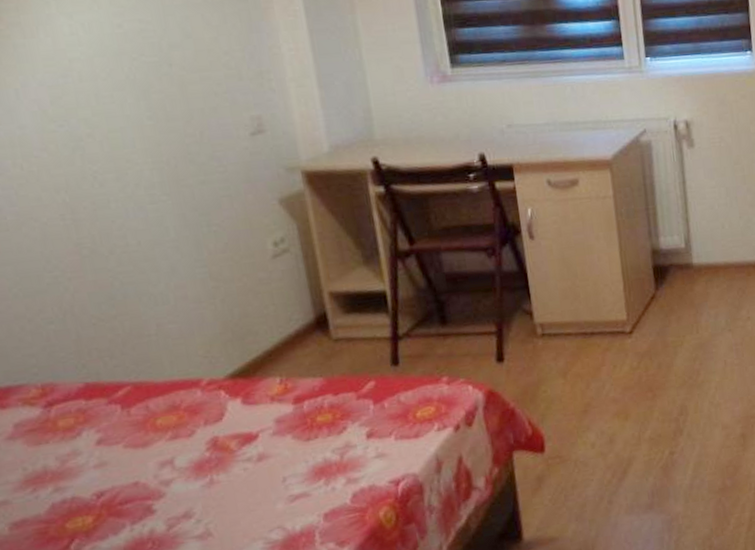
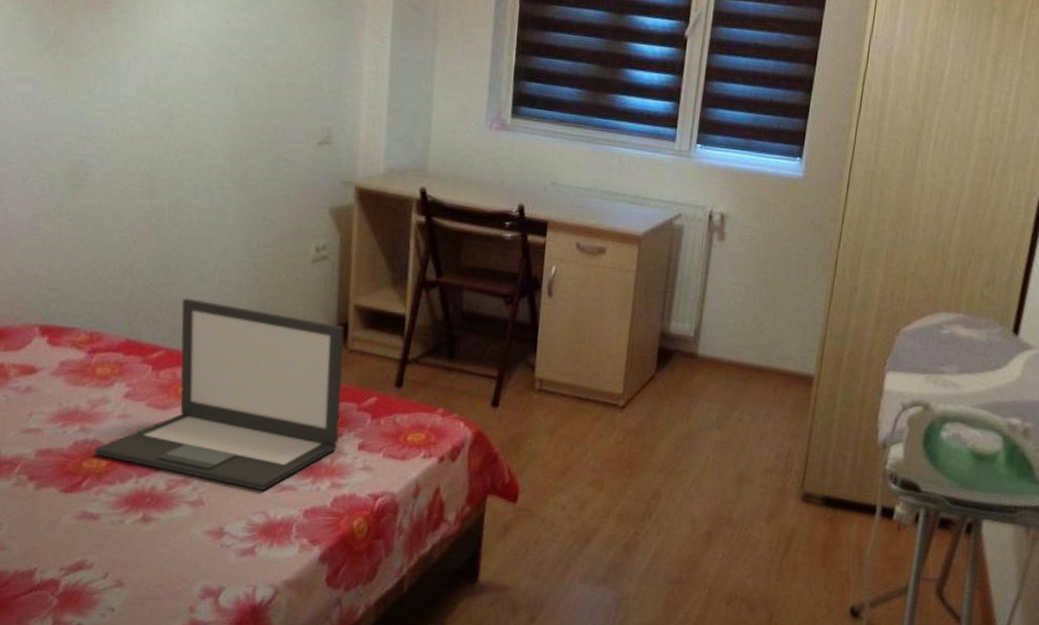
laptop: none [76,316,345,513] -> present [95,298,344,491]

